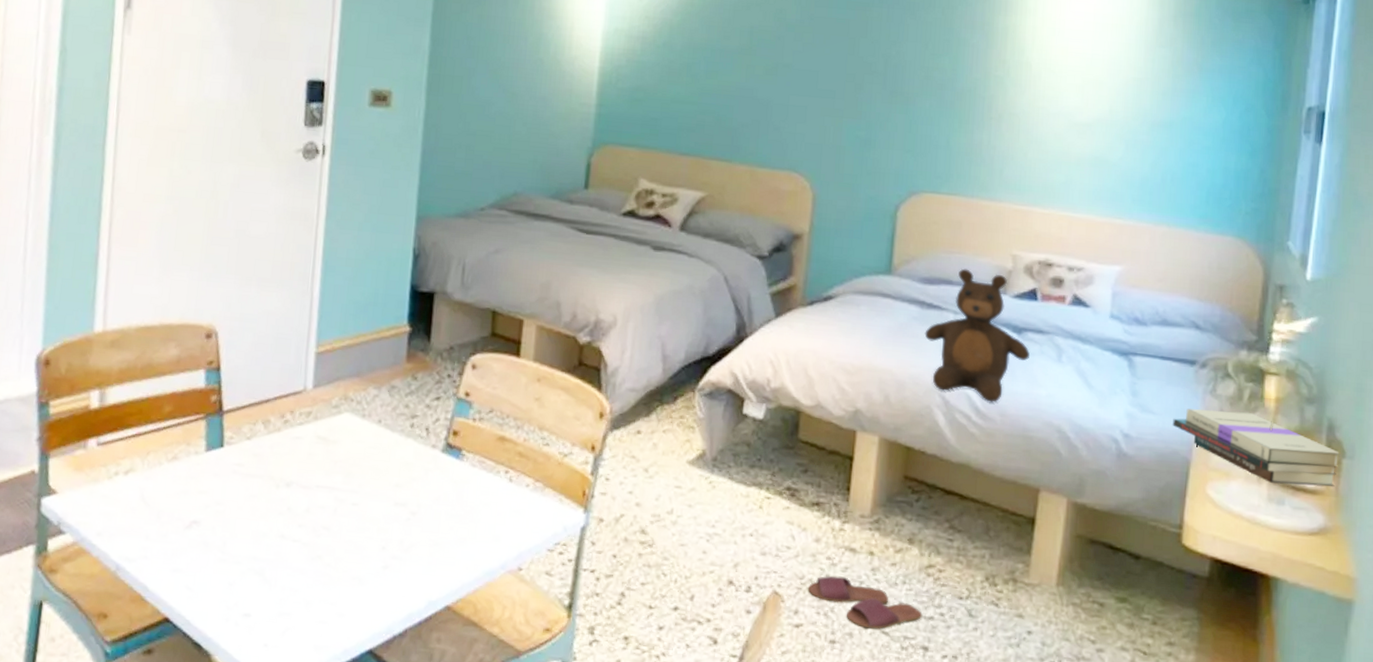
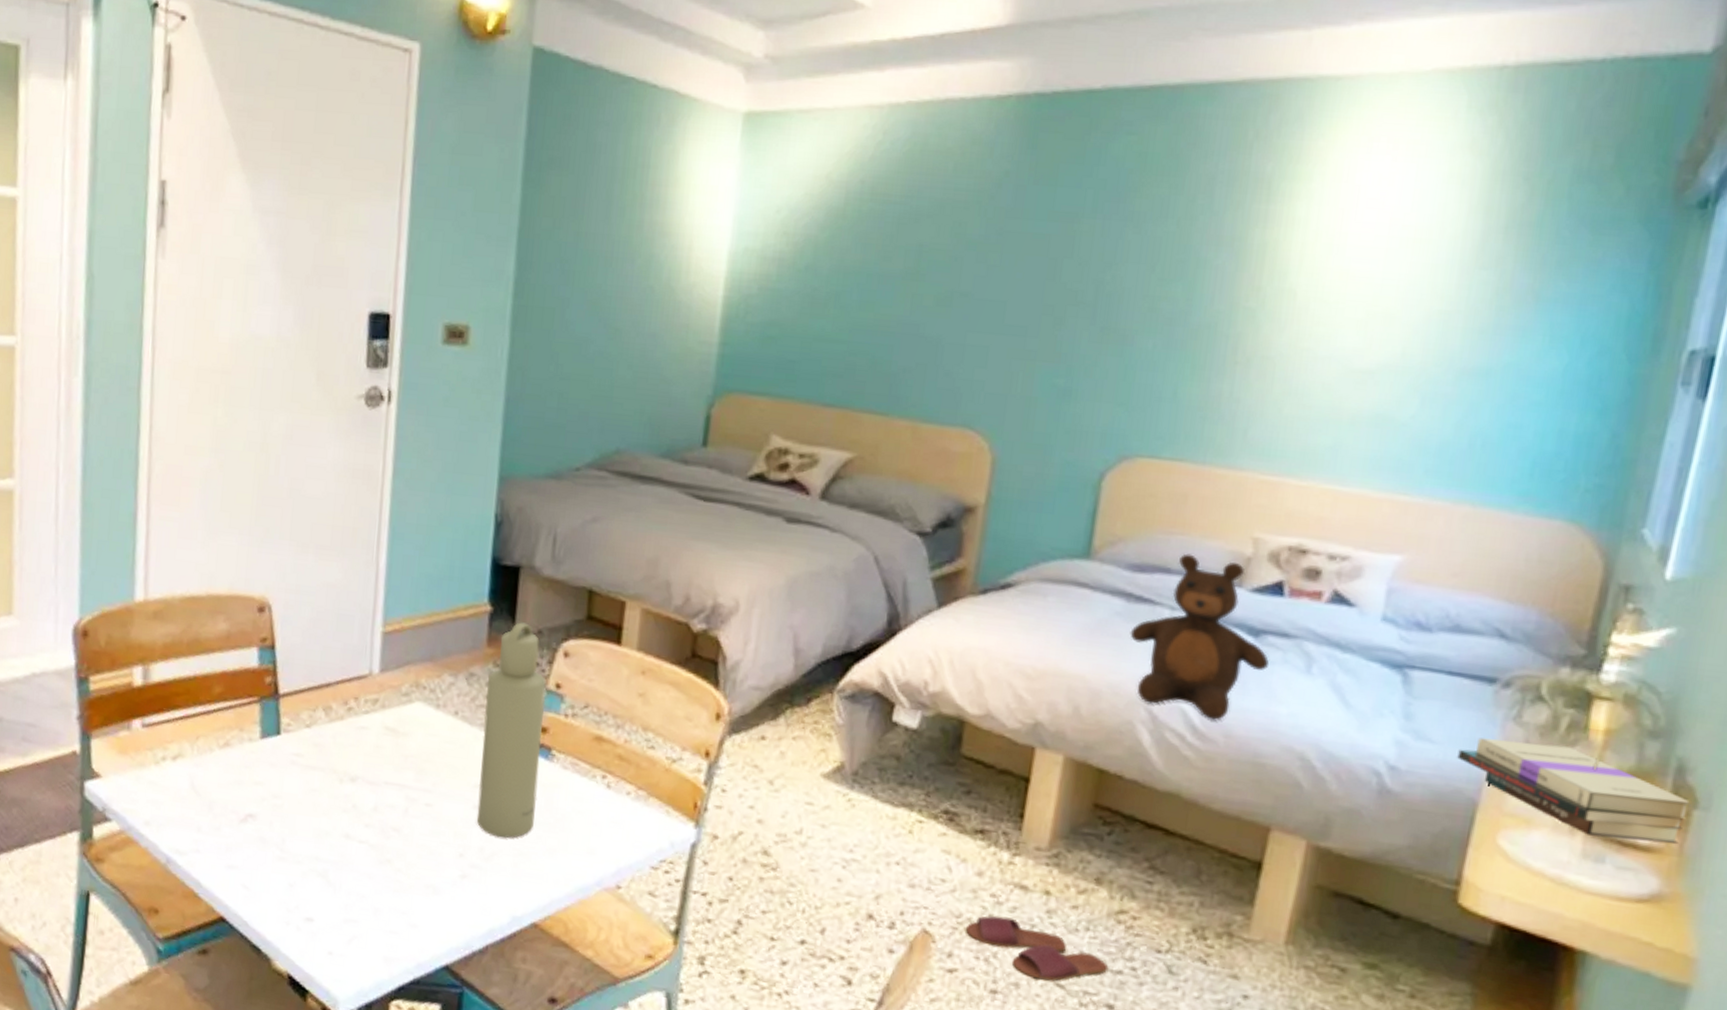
bottle: none [397,340,457,531] -> present [476,622,547,838]

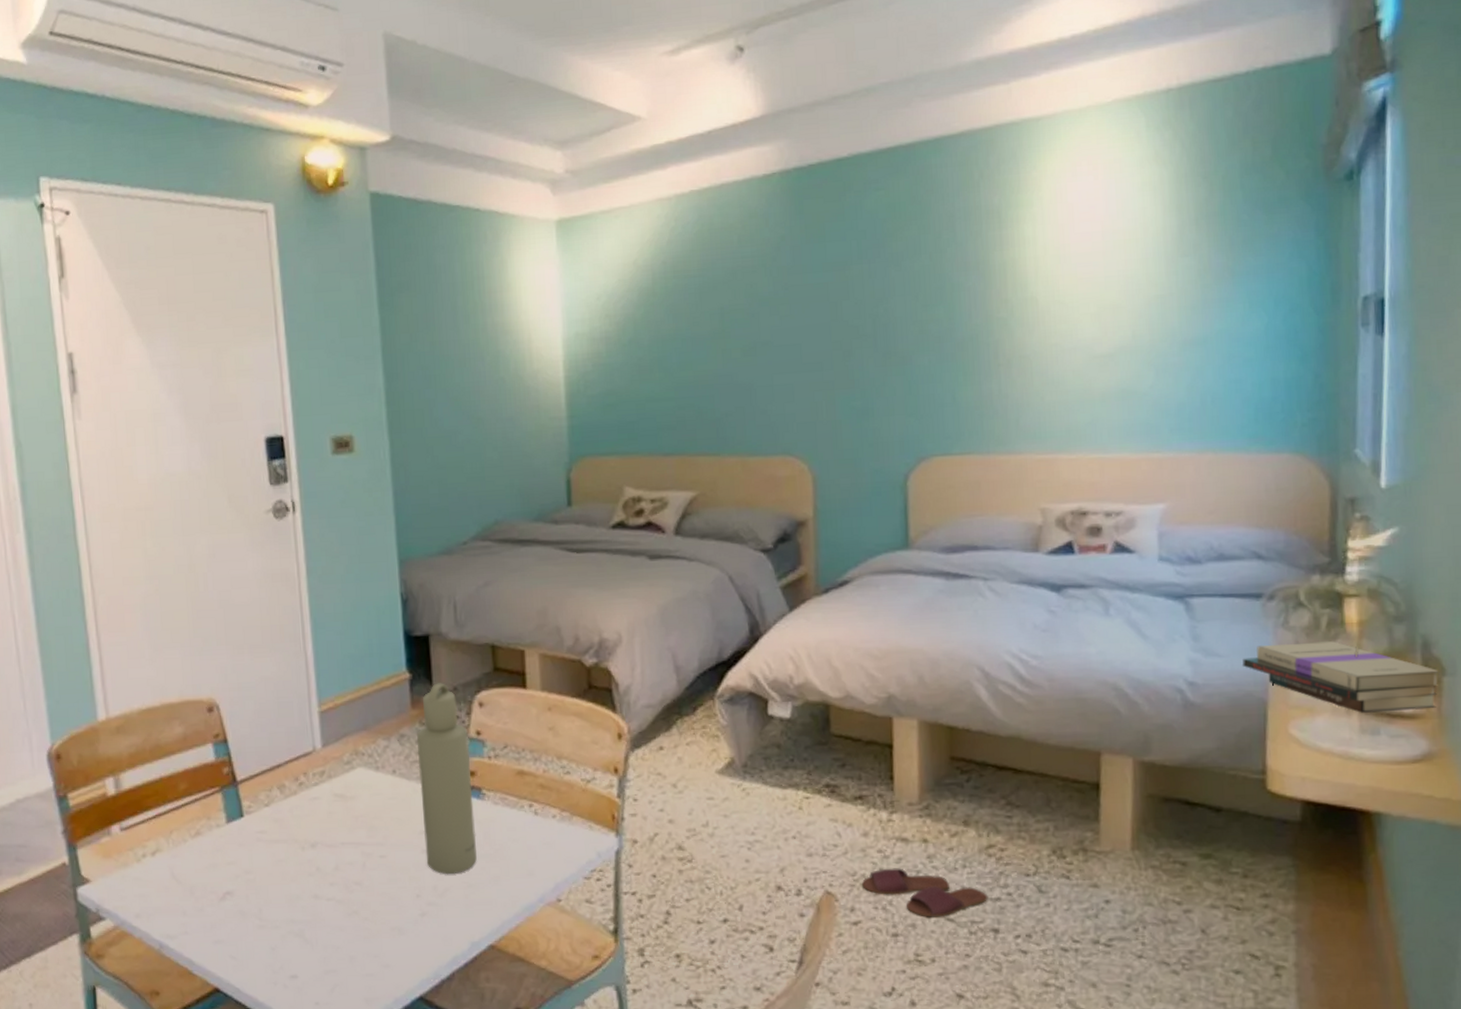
teddy bear: present [1130,553,1270,721] -> none [953,531,1074,668]

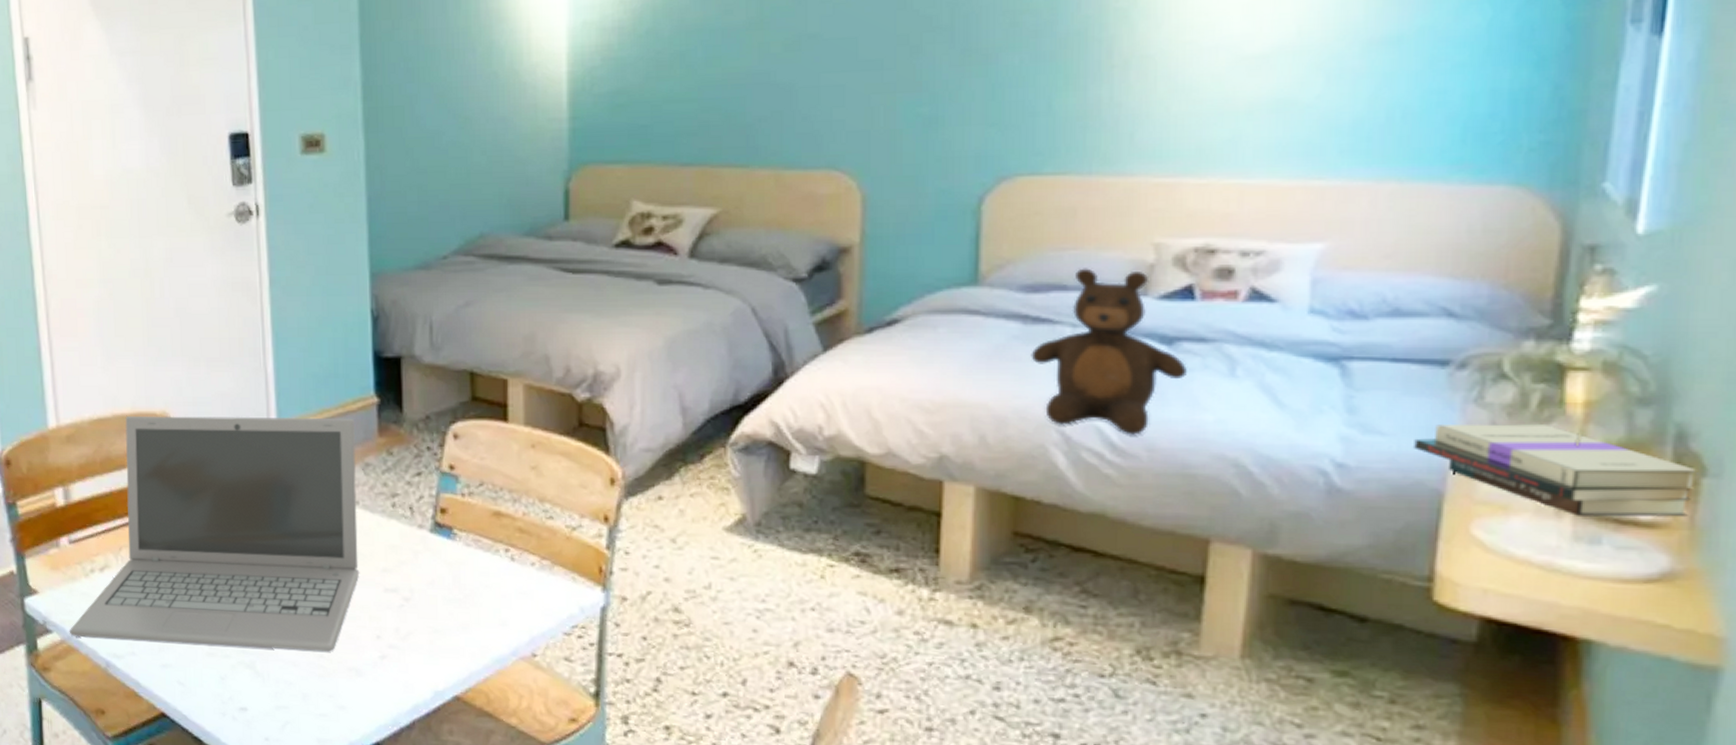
laptop: none [122,693,399,921] -> present [69,415,360,652]
bottle: present [416,683,477,875] -> none [382,410,445,617]
slippers: present [862,868,989,917] -> none [893,653,1050,714]
teddy bear: none [953,531,1074,668] -> present [1031,268,1188,435]

